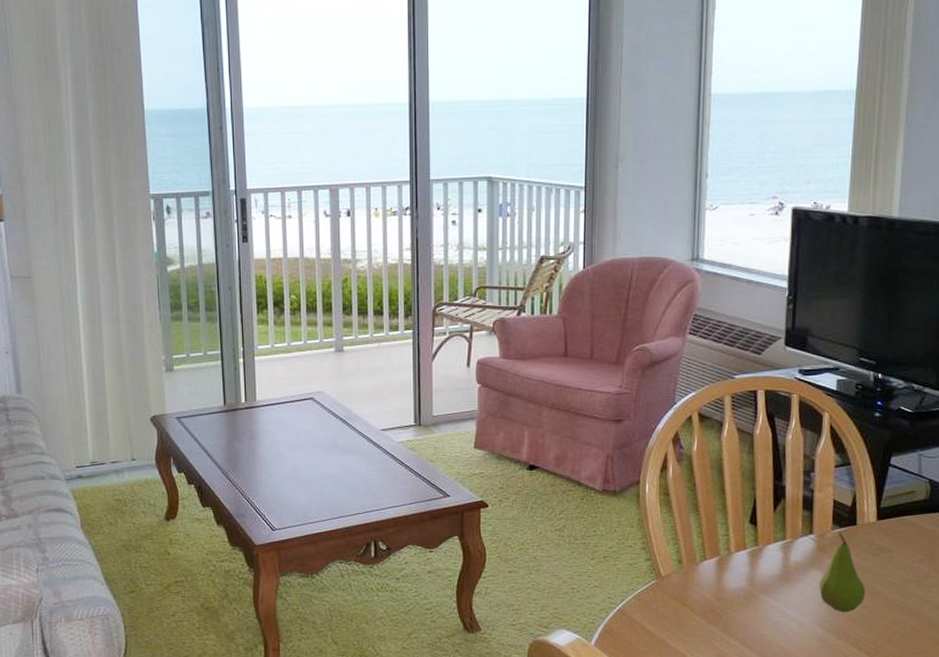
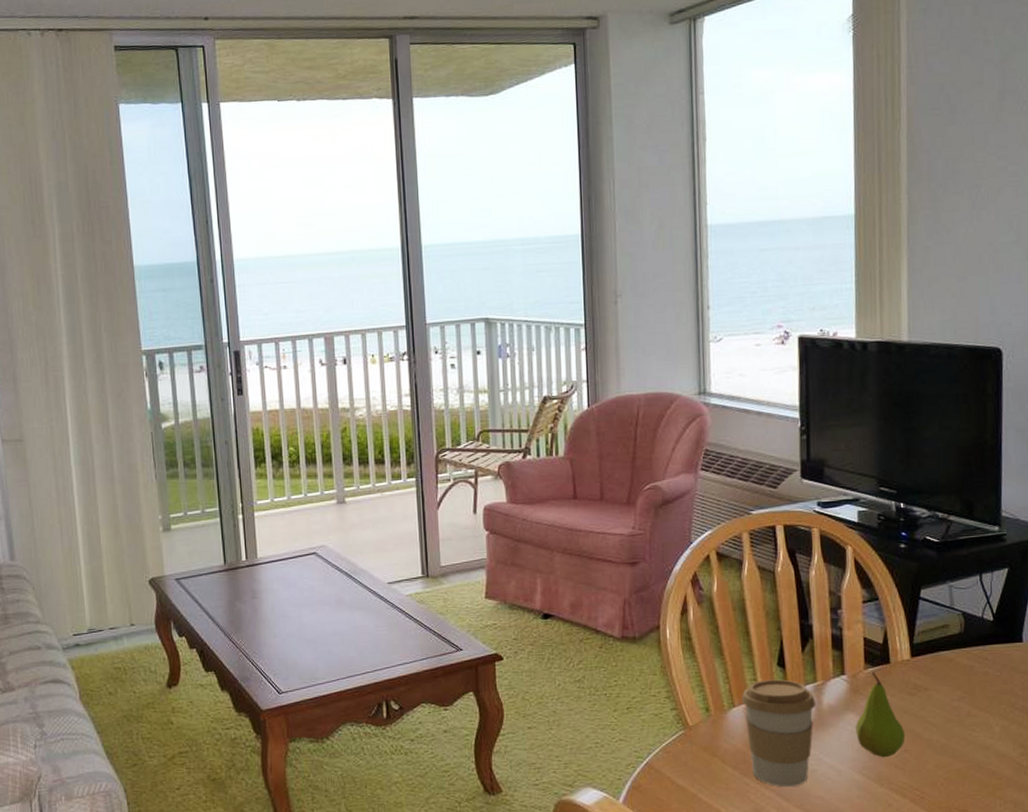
coffee cup: none [714,536,784,637] -> present [742,679,817,788]

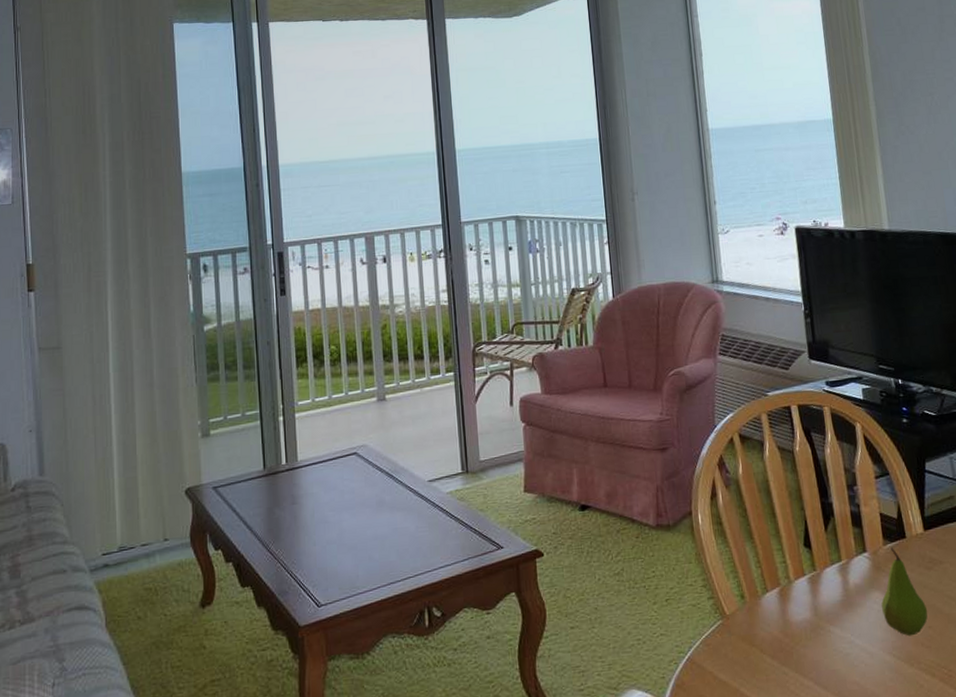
coffee cup: present [742,679,817,788] -> none [773,560,844,675]

